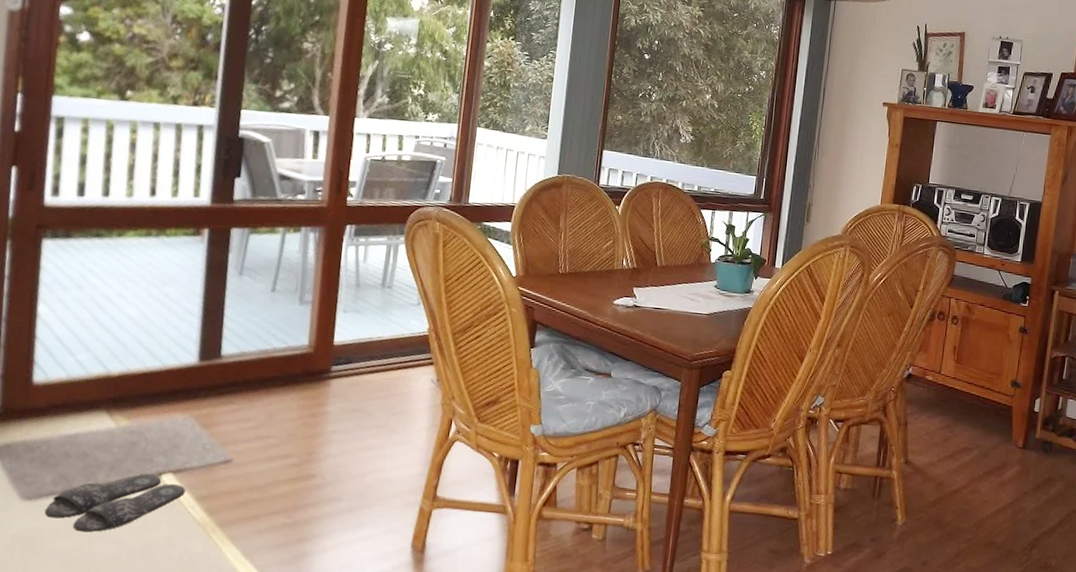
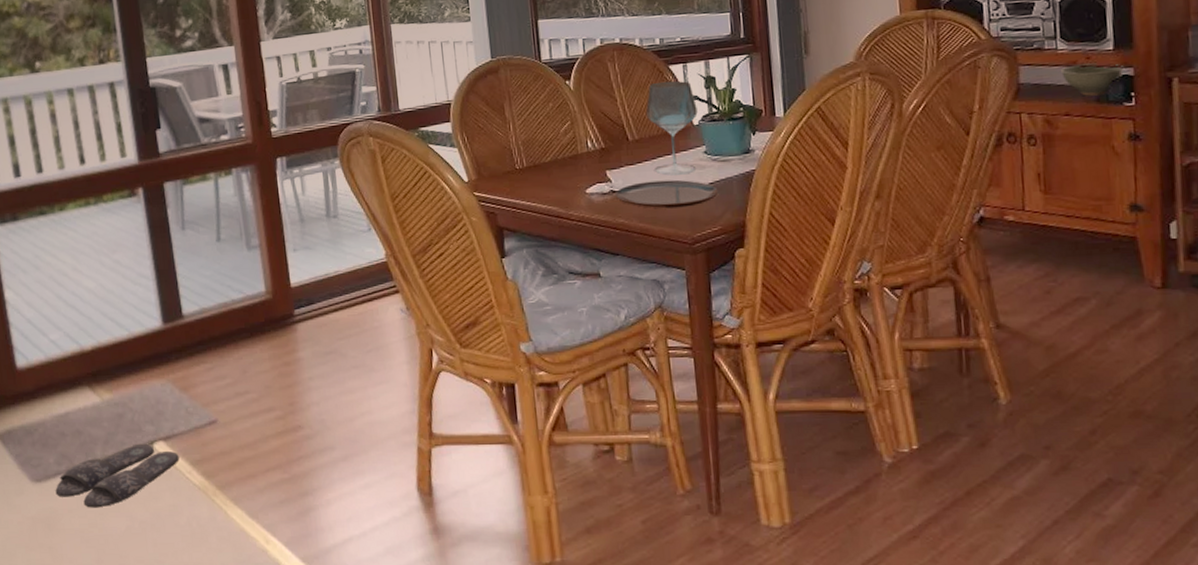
plate: none [636,302,720,329] -> present [615,180,719,209]
wine glass: none [673,221,717,302] -> present [645,81,698,176]
bowl: none [983,268,1026,295] -> present [1061,63,1125,96]

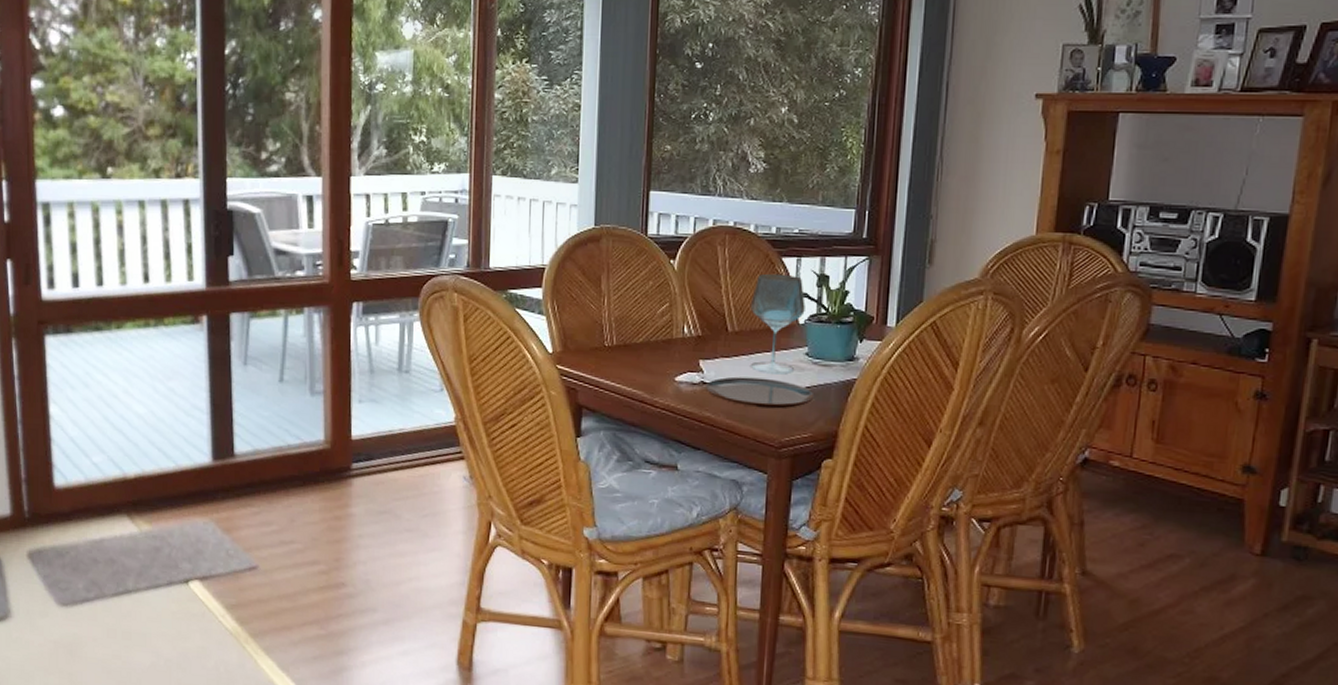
slippers: present [55,443,179,508] -> none [81,580,214,640]
bowl: present [1061,63,1125,96] -> none [1196,312,1264,347]

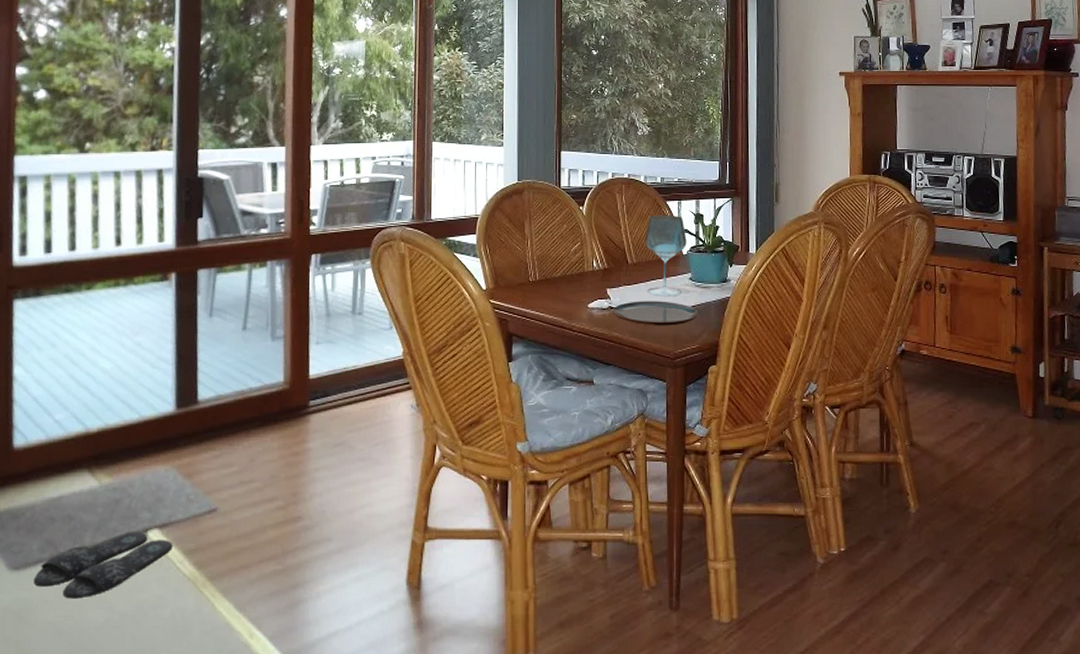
slippers: none [81,580,214,640] -> present [33,531,173,599]

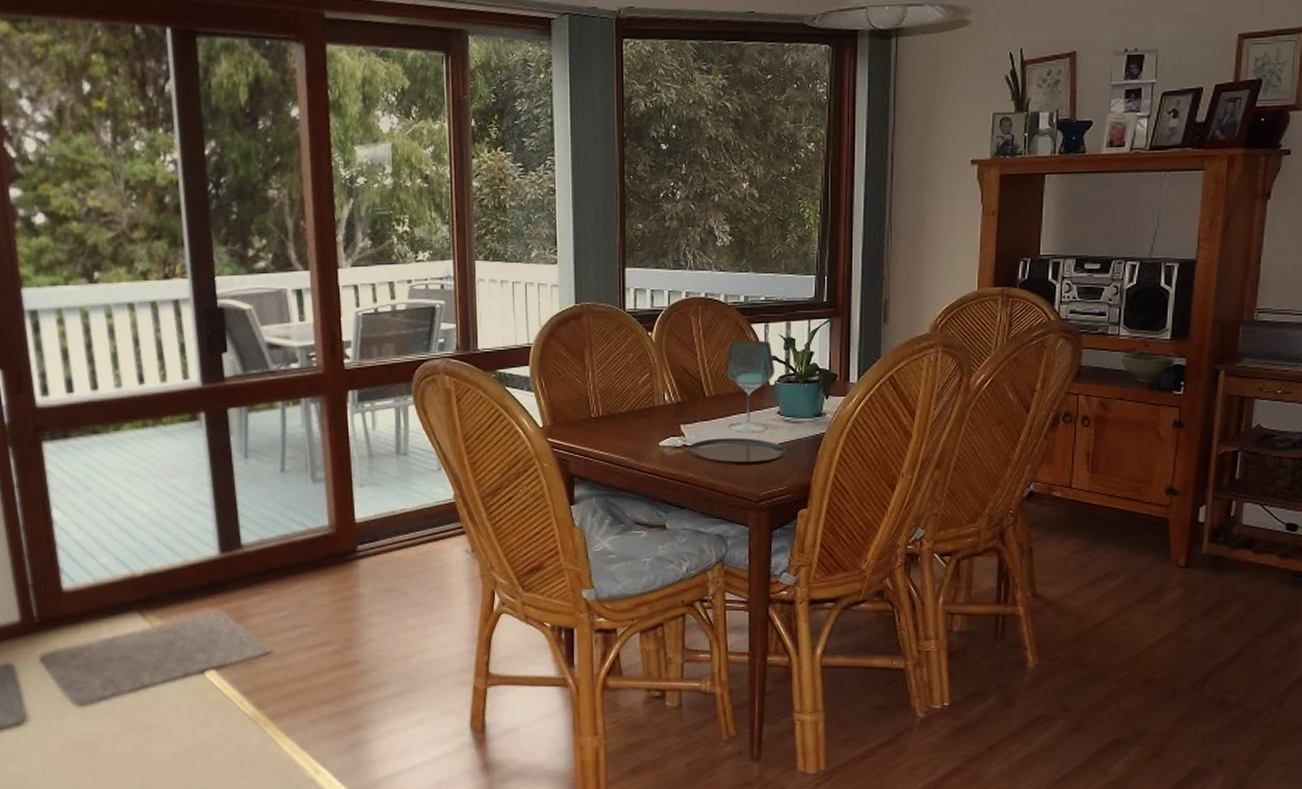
slippers: present [33,531,173,599] -> none [99,671,231,734]
bowl: none [966,230,1011,256] -> present [1120,351,1178,382]

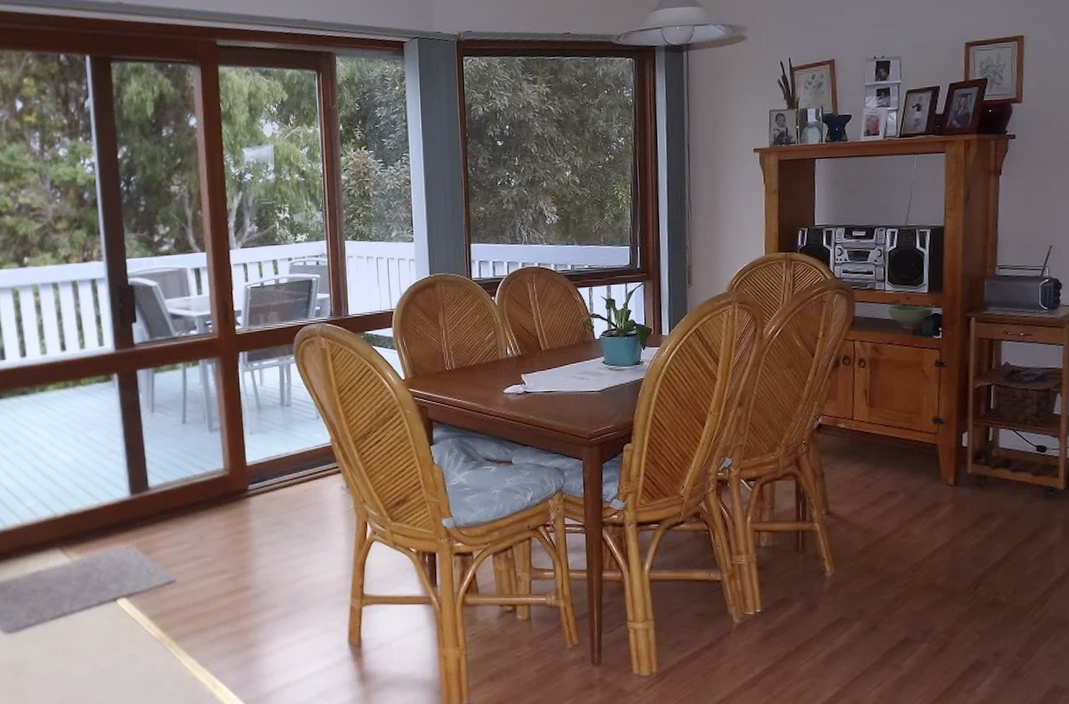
plate: present [687,438,788,466] -> none [527,384,613,409]
wine glass: present [724,339,775,434] -> none [556,301,599,381]

